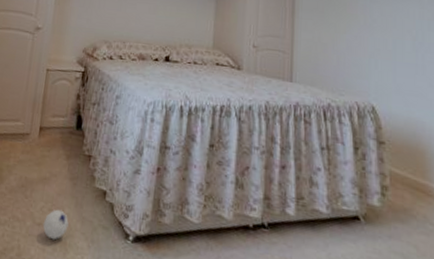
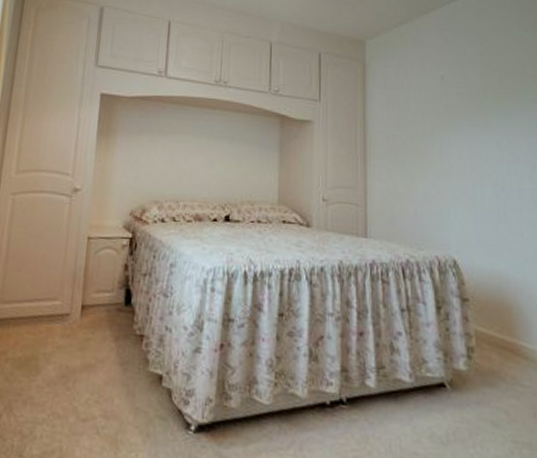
ball: present [43,209,69,240] -> none [88,400,120,438]

